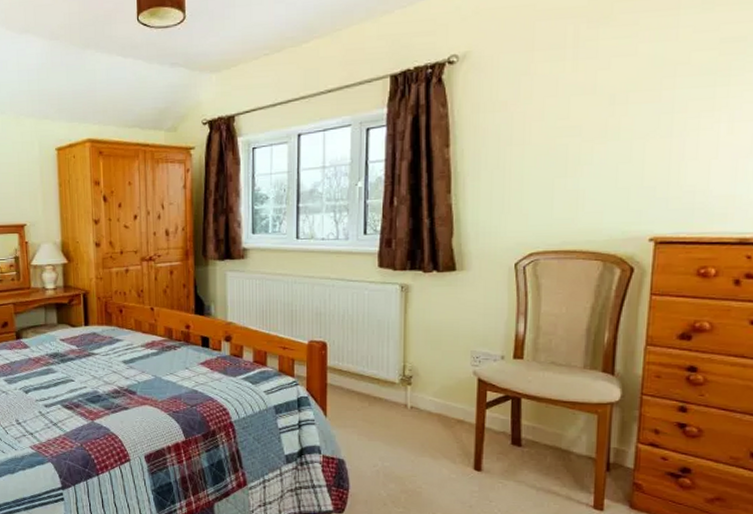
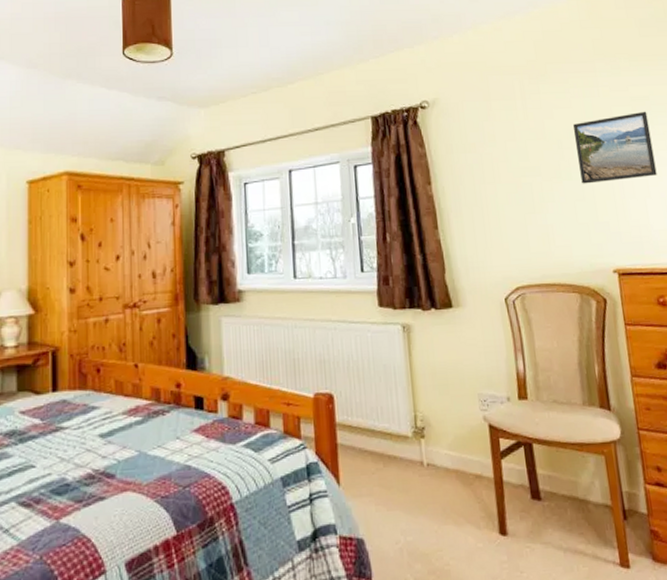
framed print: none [631,55,739,144] -> present [573,111,657,184]

